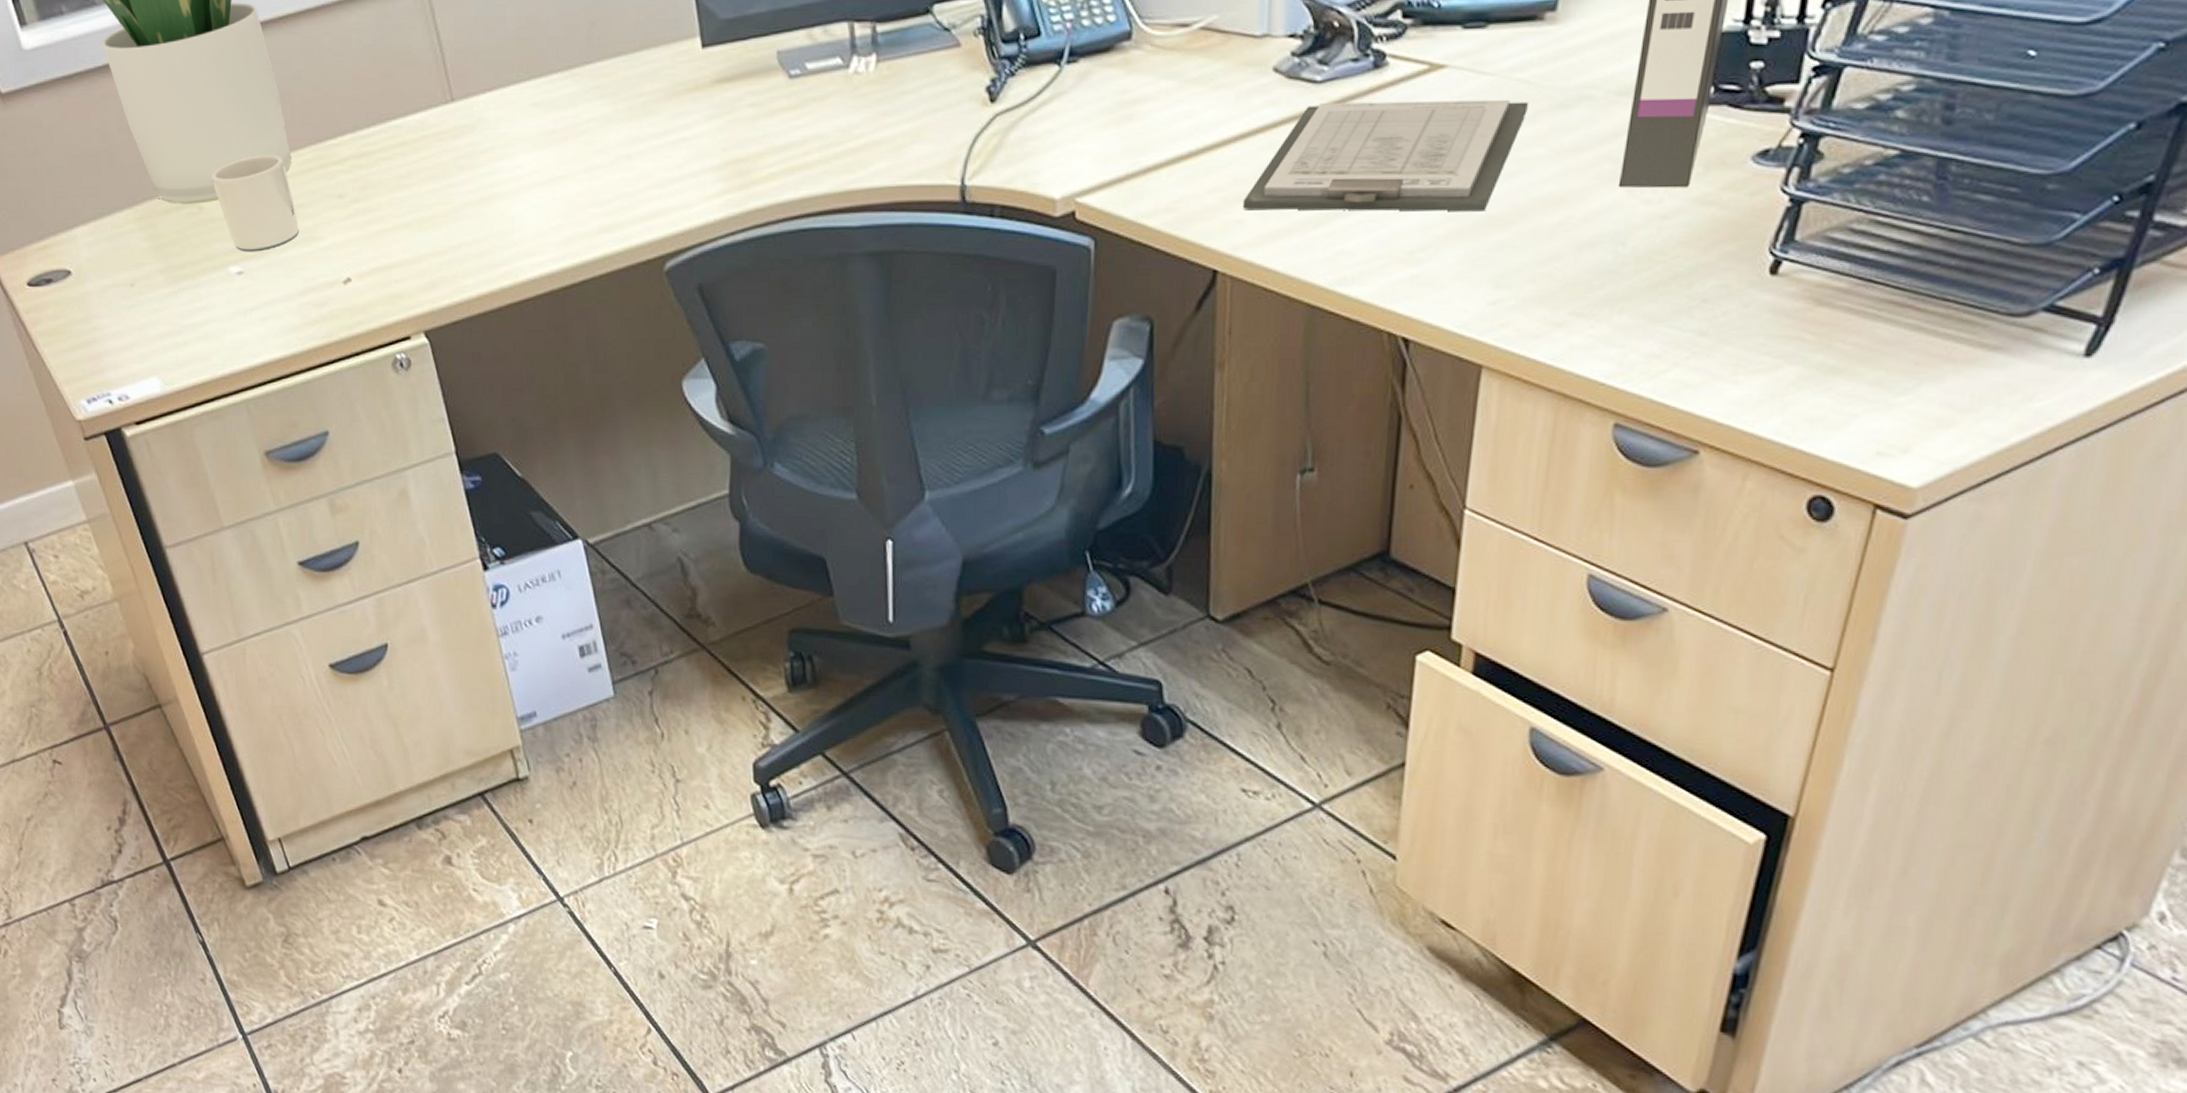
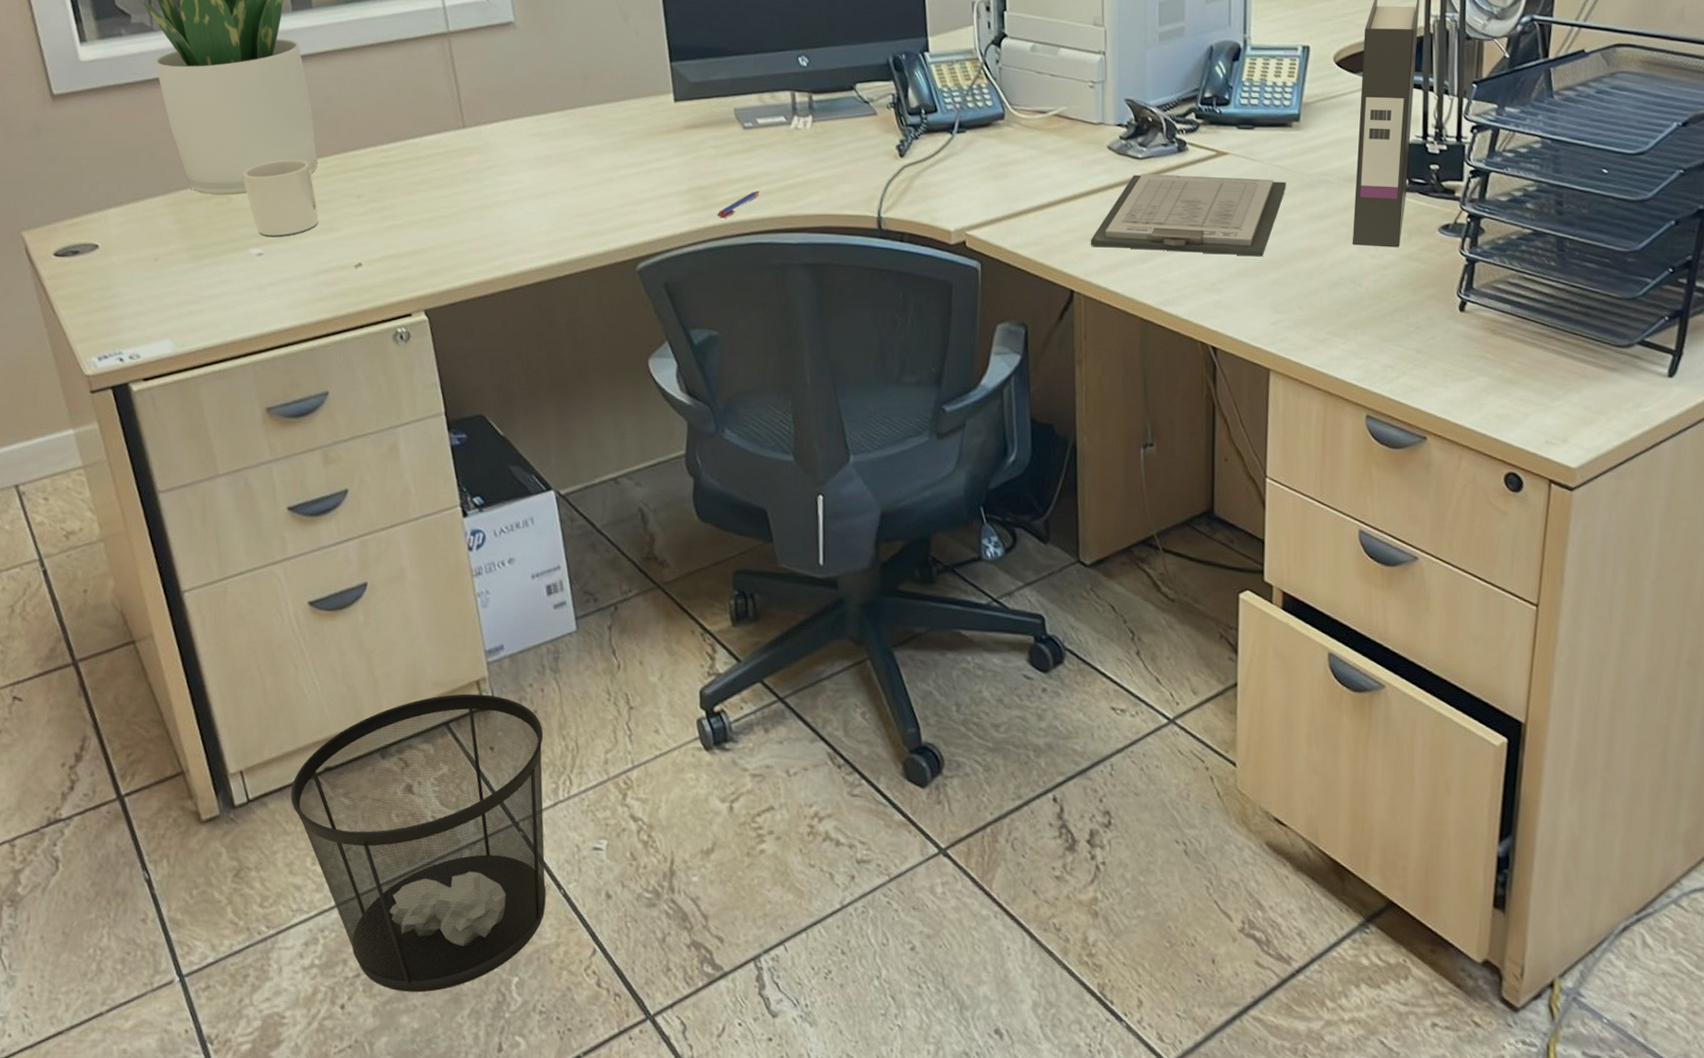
waste bin: none [330,763,596,1062] -> present [290,693,546,993]
pen: none [758,160,811,199] -> present [716,191,759,218]

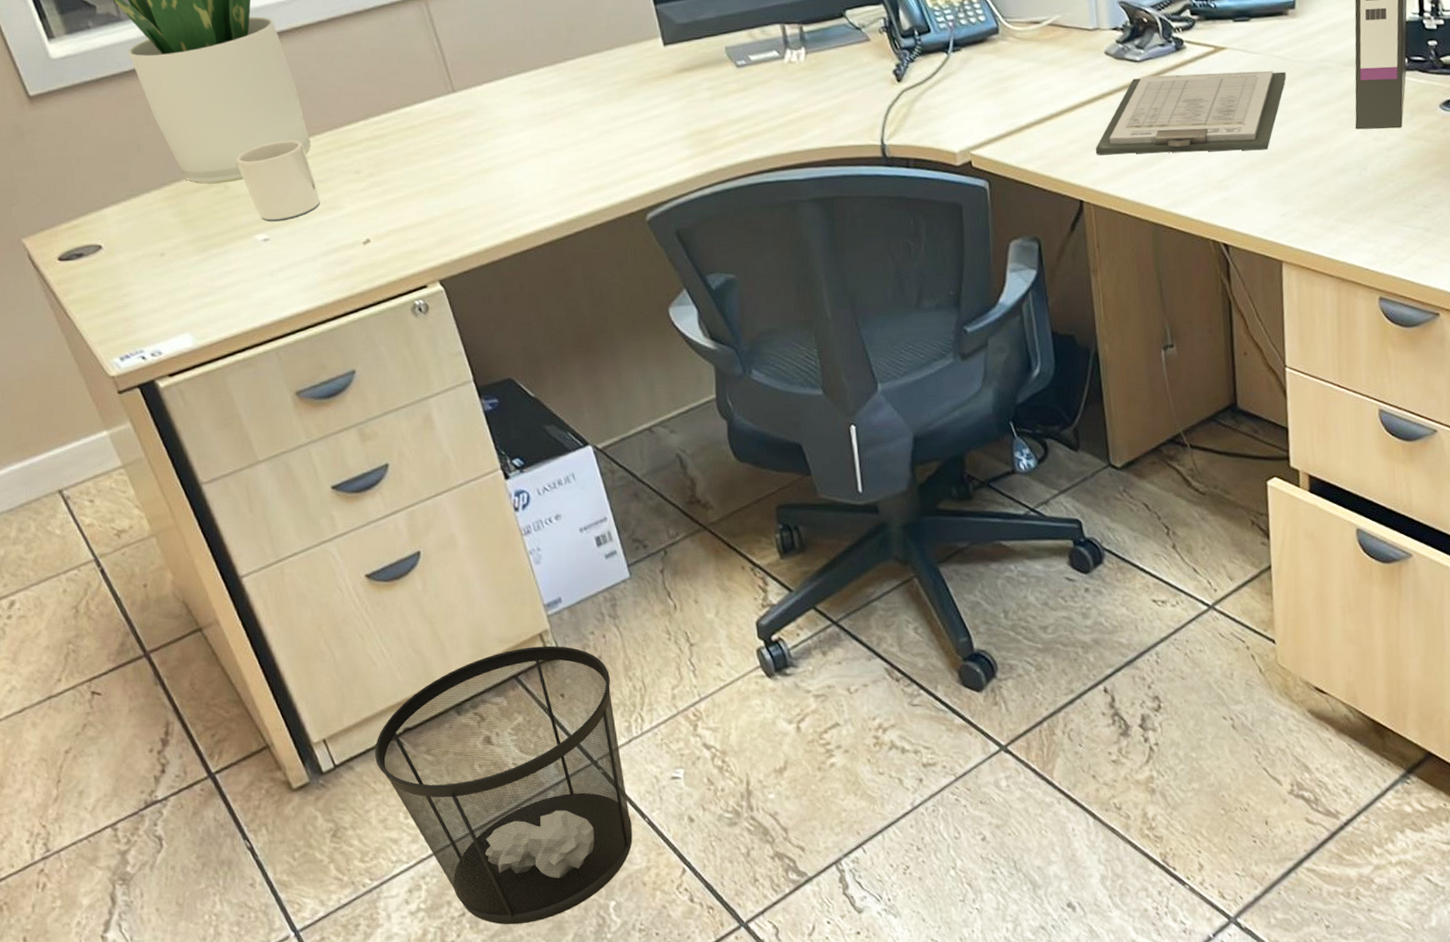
pen: present [716,191,759,218] -> none [719,129,760,161]

